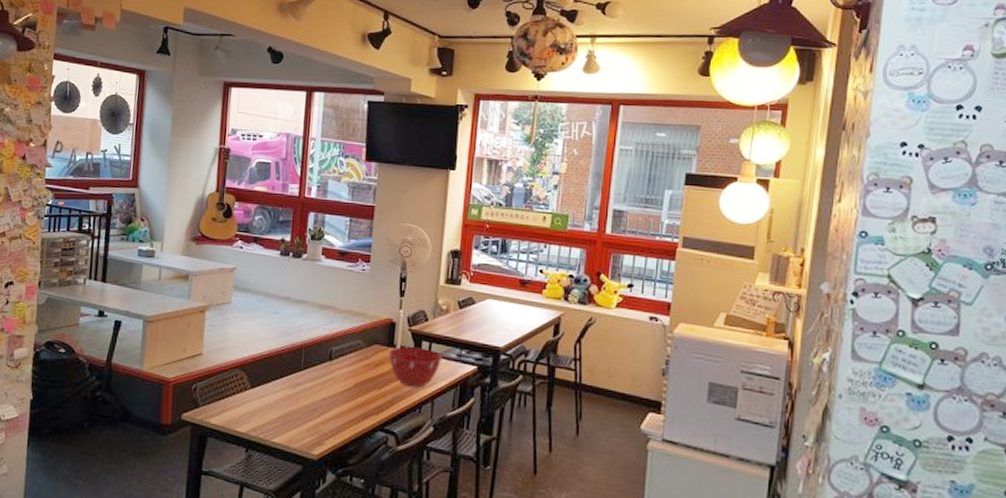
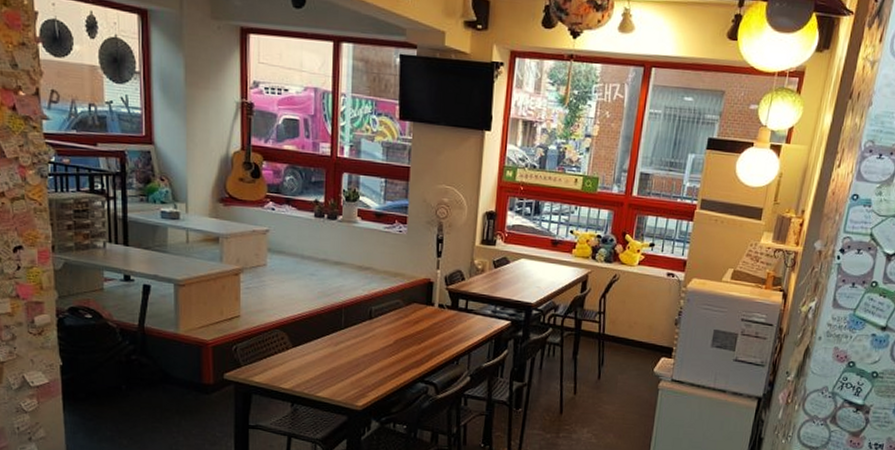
mixing bowl: present [387,346,443,388] -> none [426,305,479,342]

